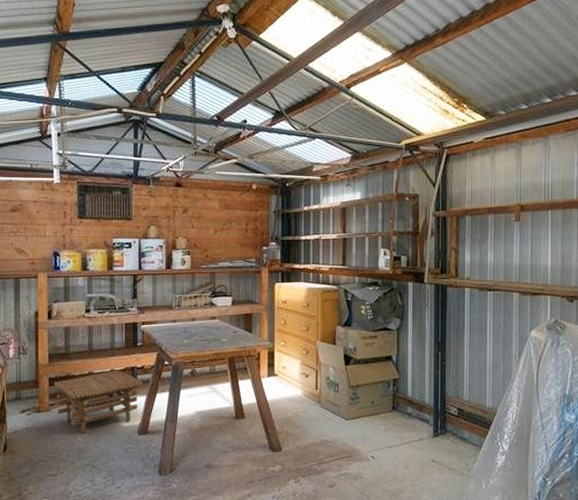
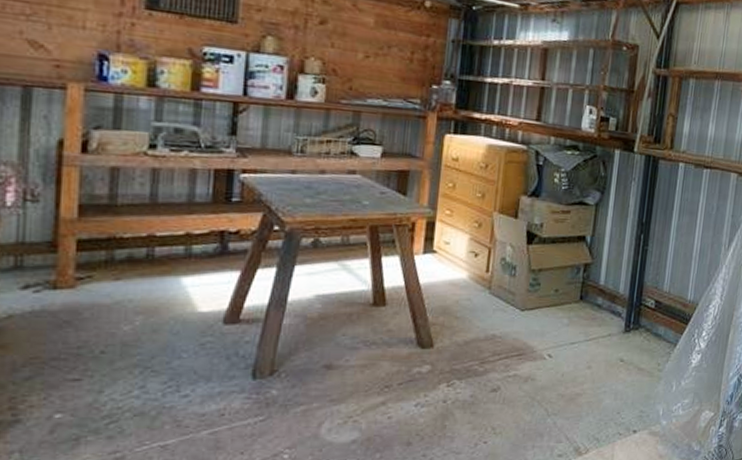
stool: present [53,370,143,434] -> none [84,233,237,322]

